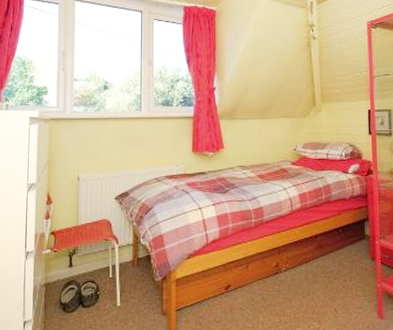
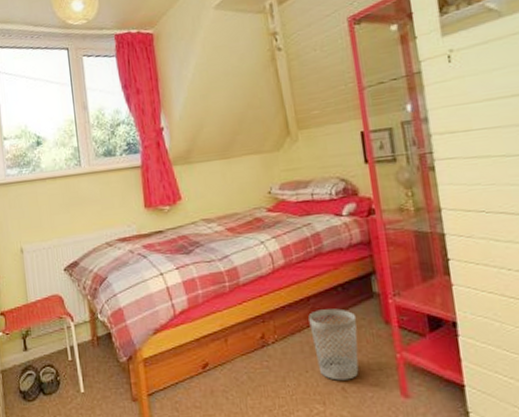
wastebasket: none [315,246,351,303] -> present [308,308,359,381]

